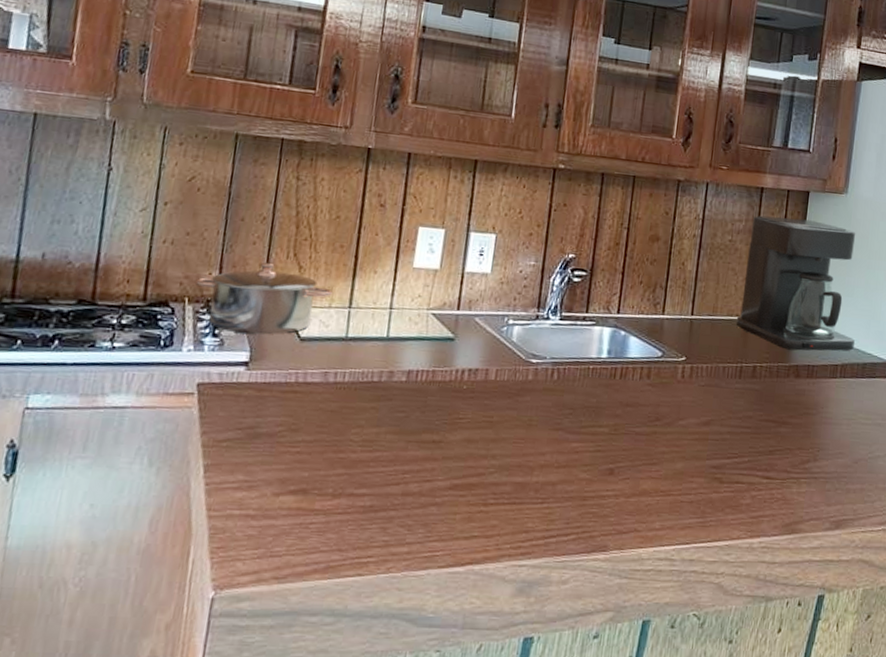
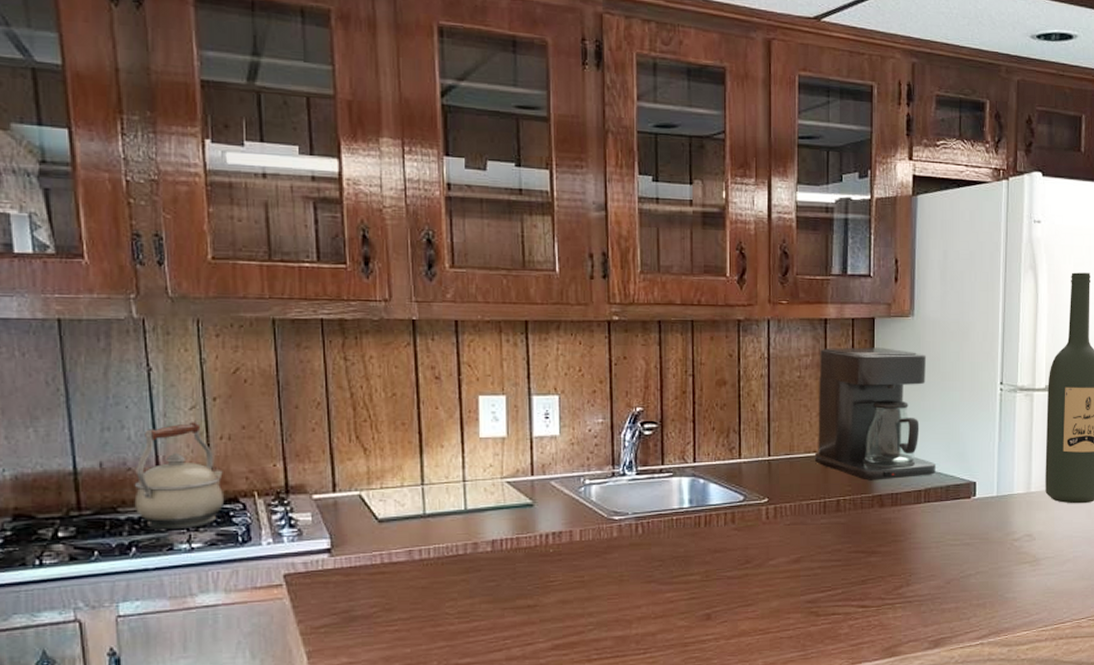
kettle: none [66,223,160,328] -> present [134,422,225,531]
cooking pot: present [194,262,333,335] -> none [260,448,402,521]

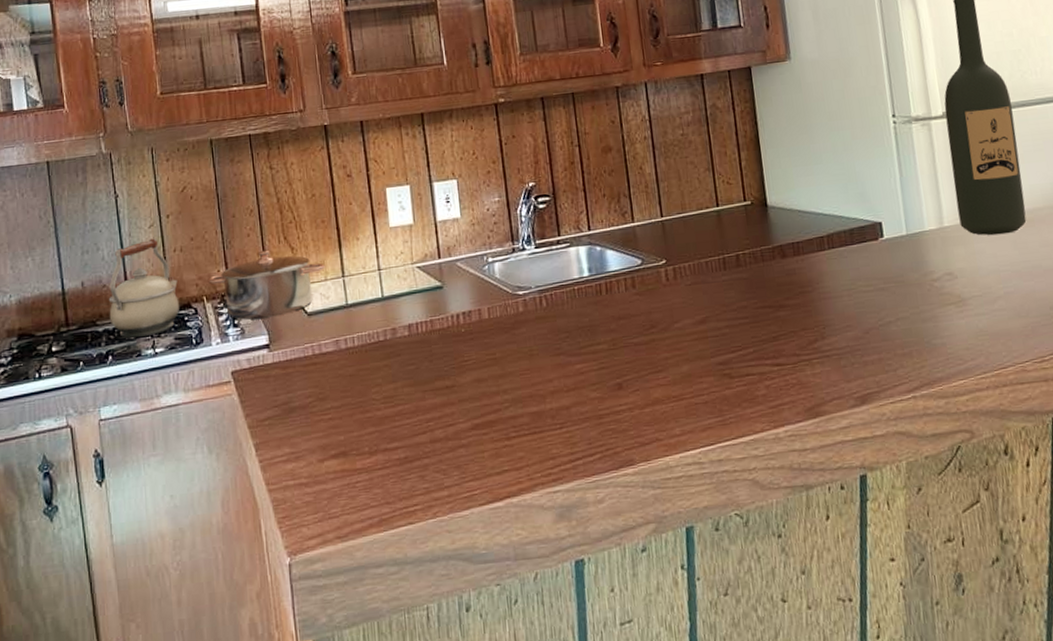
cooking pot: none [260,448,402,521] -> present [207,249,325,320]
coffee maker: present [814,347,937,481] -> none [700,95,837,232]

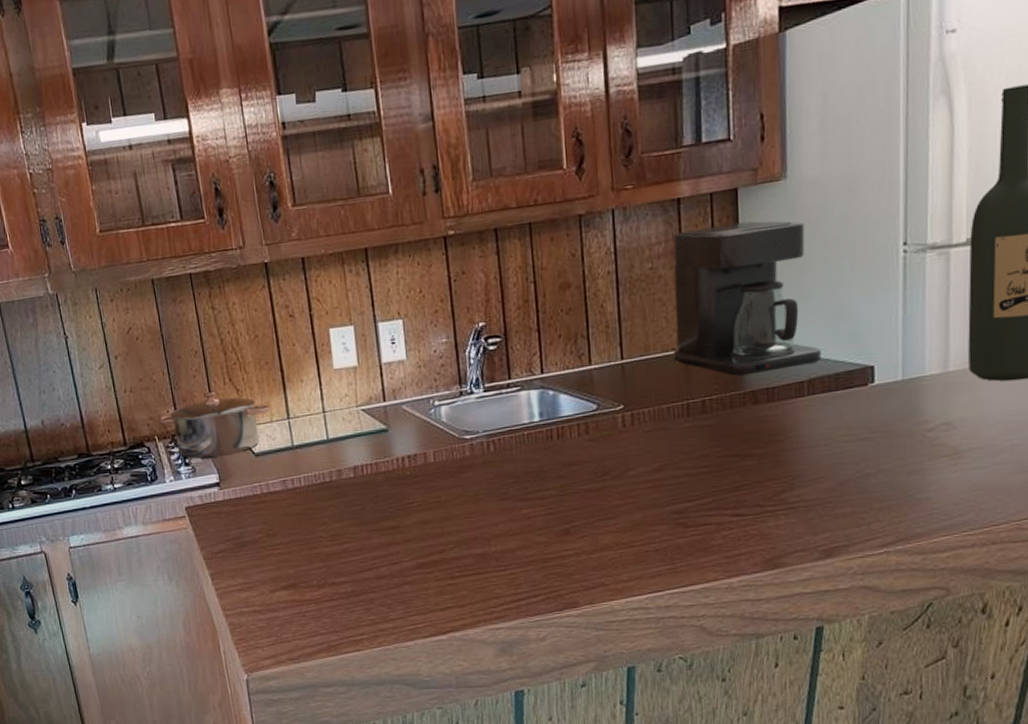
kettle: present [108,238,180,339] -> none [67,379,134,475]
coffee maker: none [700,95,837,232] -> present [673,221,822,376]

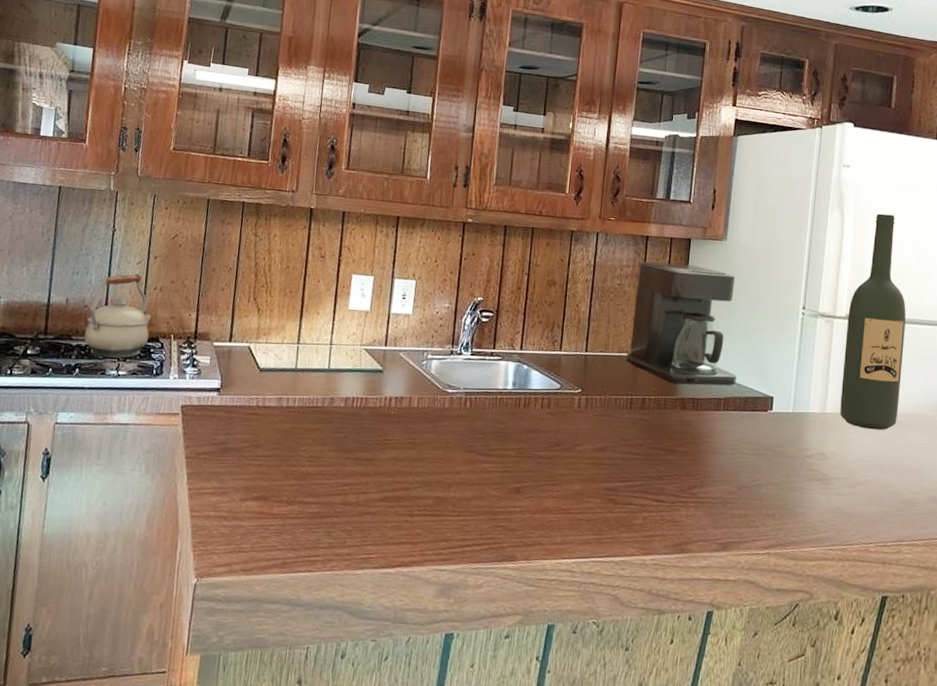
kettle: none [67,379,134,475] -> present [84,273,152,359]
cooking pot: present [157,391,270,459] -> none [178,305,284,366]

